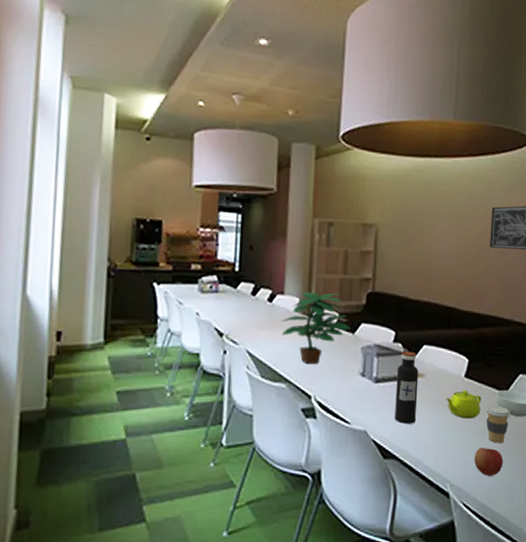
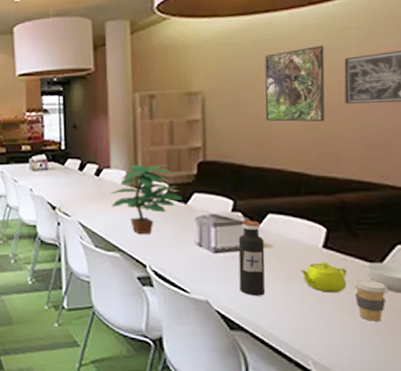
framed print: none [427,193,478,263] -> present [265,44,325,122]
apple: present [475,448,504,476] -> none [343,325,382,357]

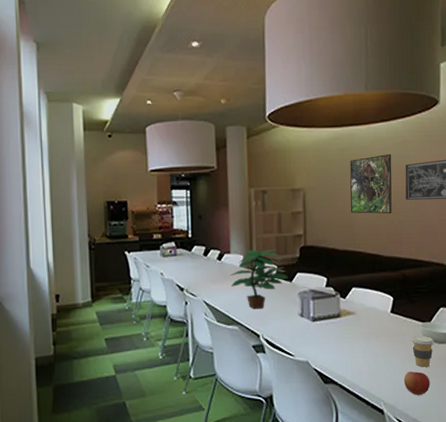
water bottle: present [238,220,266,296] -> none [330,294,351,354]
teapot: present [300,261,347,293] -> none [375,323,407,348]
apple: none [343,325,382,357] -> present [404,372,430,395]

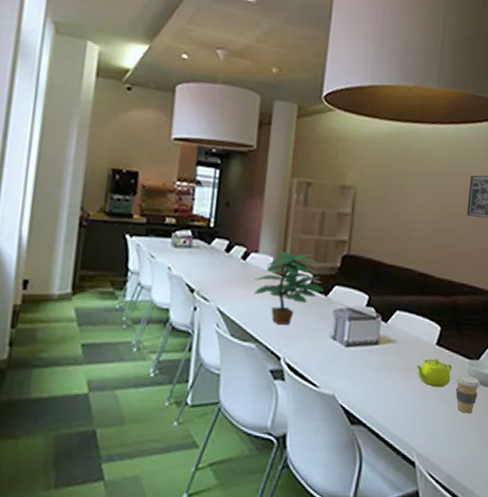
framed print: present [350,153,392,214] -> none [404,160,457,230]
teapot: none [375,323,407,348] -> present [416,357,452,388]
apple: present [404,372,430,395] -> none [442,417,471,447]

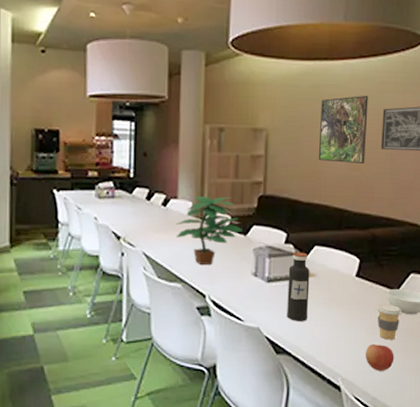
water bottle: none [364,316,391,390] -> present [287,252,310,321]
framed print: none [404,160,457,230] -> present [318,95,369,165]
teapot: present [416,357,452,388] -> none [337,288,373,317]
apple: none [442,417,471,447] -> present [366,344,395,371]

